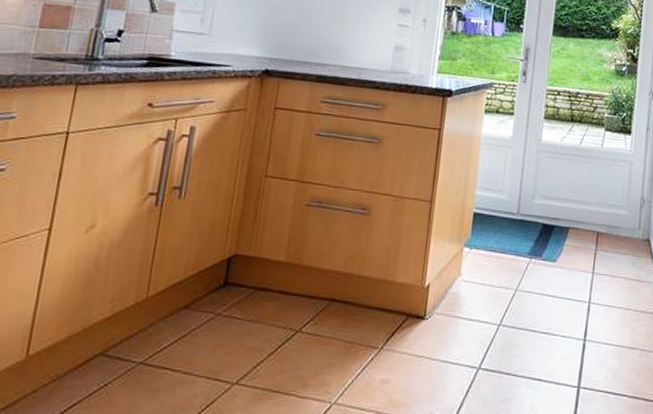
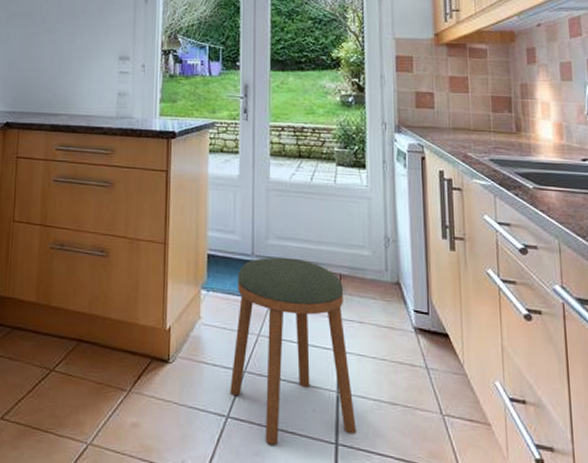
stool: none [483,216,600,392] -> present [230,257,356,445]

